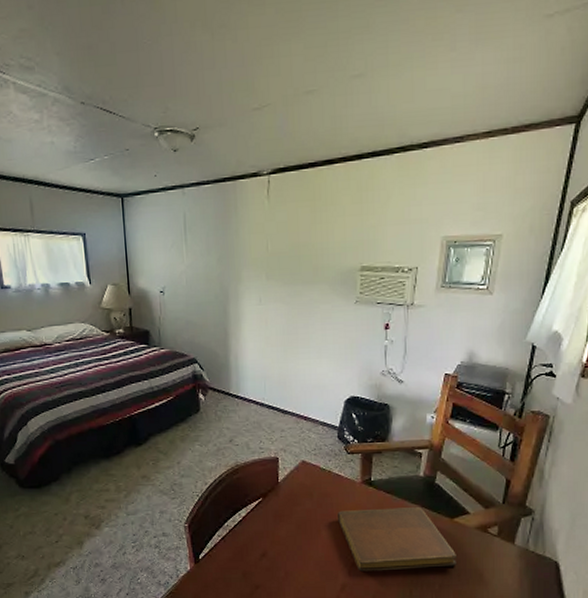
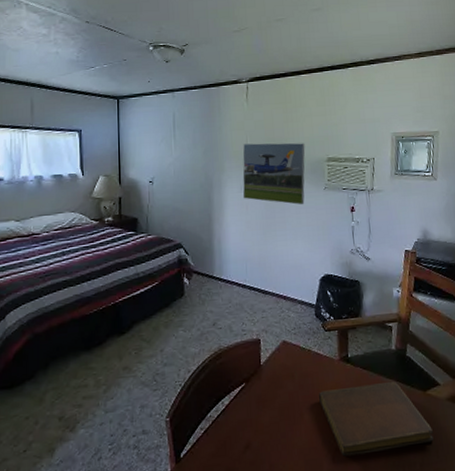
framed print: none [262,248,335,321] -> present [242,143,305,205]

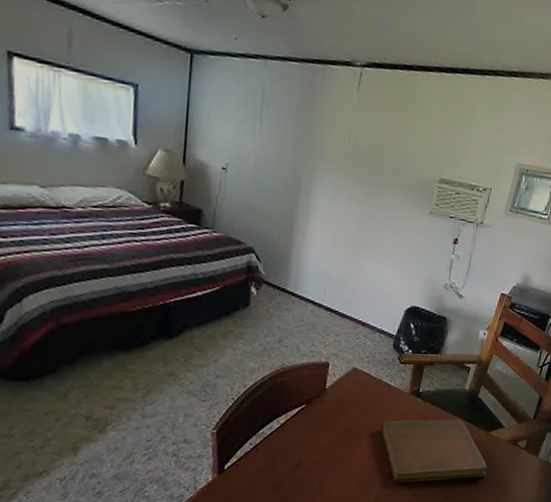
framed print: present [242,143,305,205] -> none [334,143,418,228]

